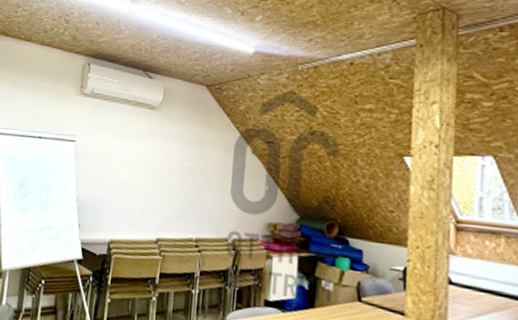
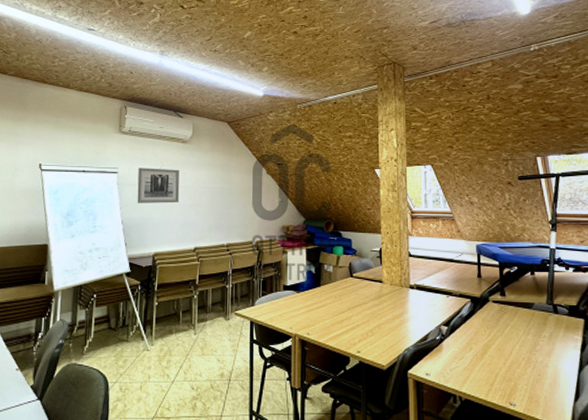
wall art: none [94,137,145,182] -> present [137,168,180,203]

